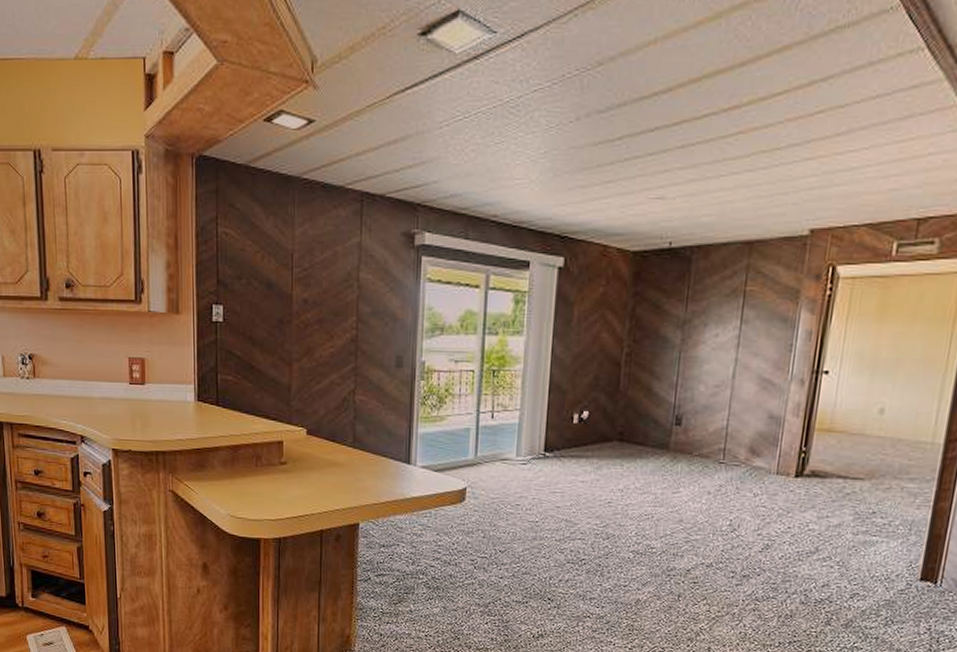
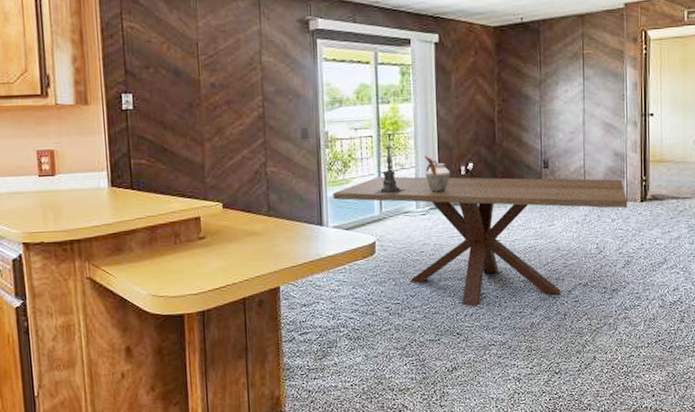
dining table: none [424,416,778,573] -> present [333,176,628,307]
candle holder: none [471,375,506,438] -> present [375,139,406,195]
vase: none [530,397,561,442] -> present [424,155,451,193]

